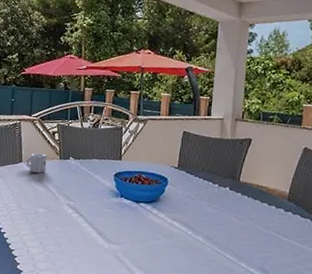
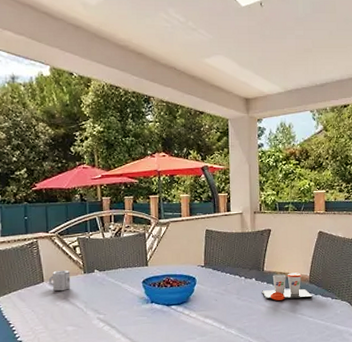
cup: none [235,186,290,217] -> present [262,272,313,301]

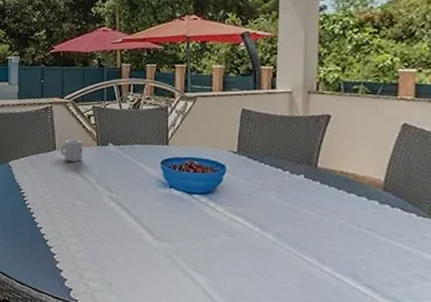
cup: present [262,272,313,301] -> none [313,173,387,211]

